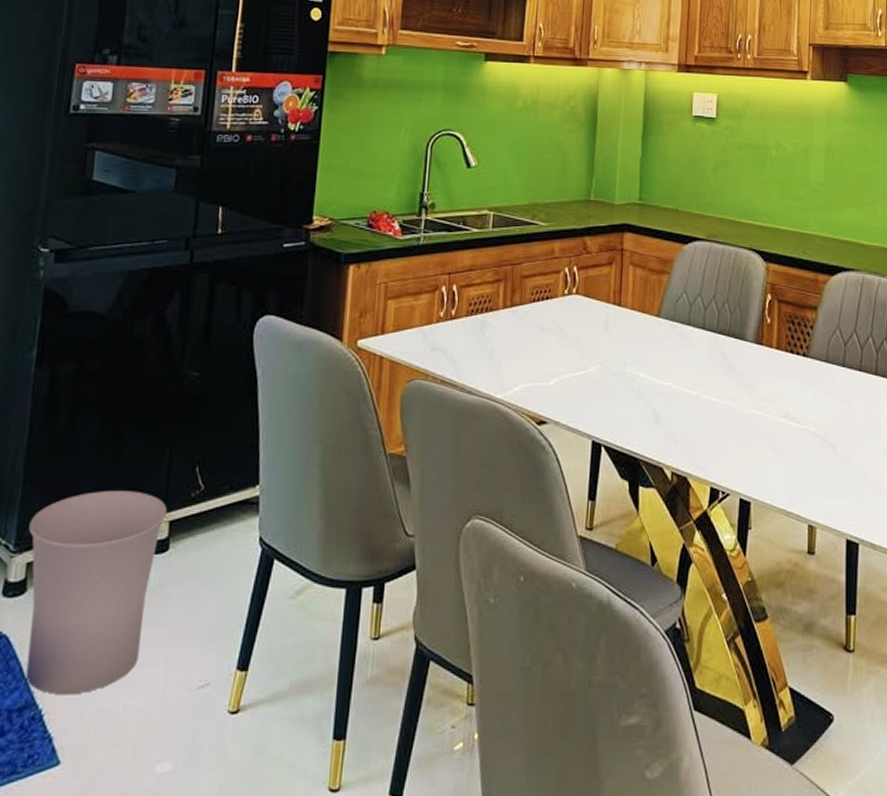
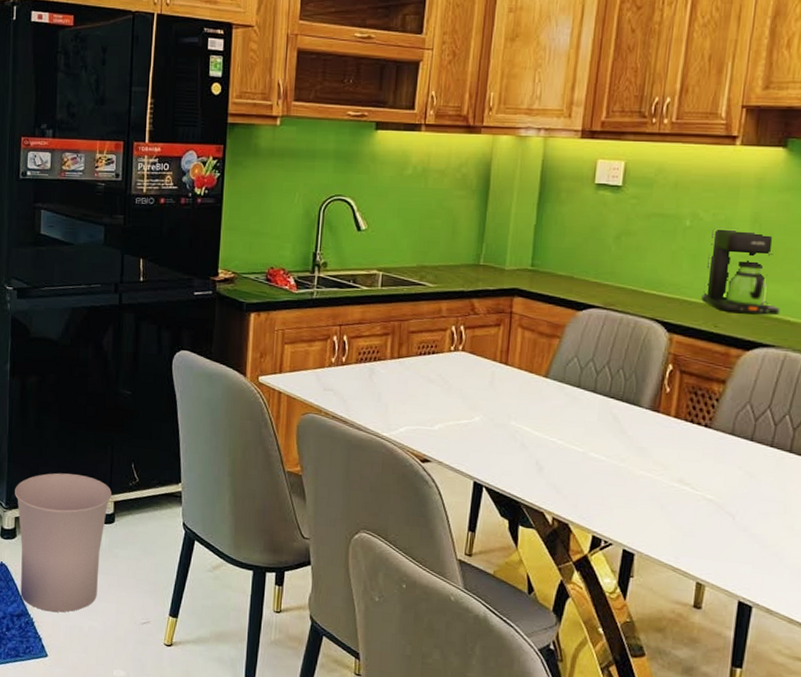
coffee maker: none [790,156,855,240] -> present [701,227,780,316]

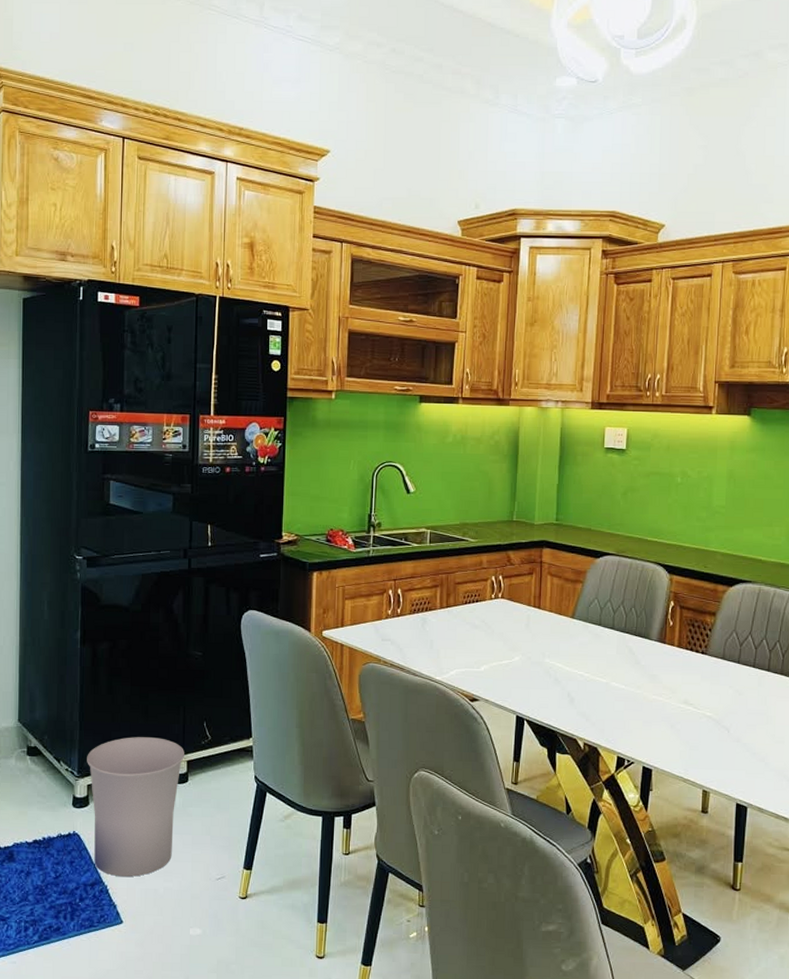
coffee maker: present [701,227,780,316] -> none [693,483,754,556]

